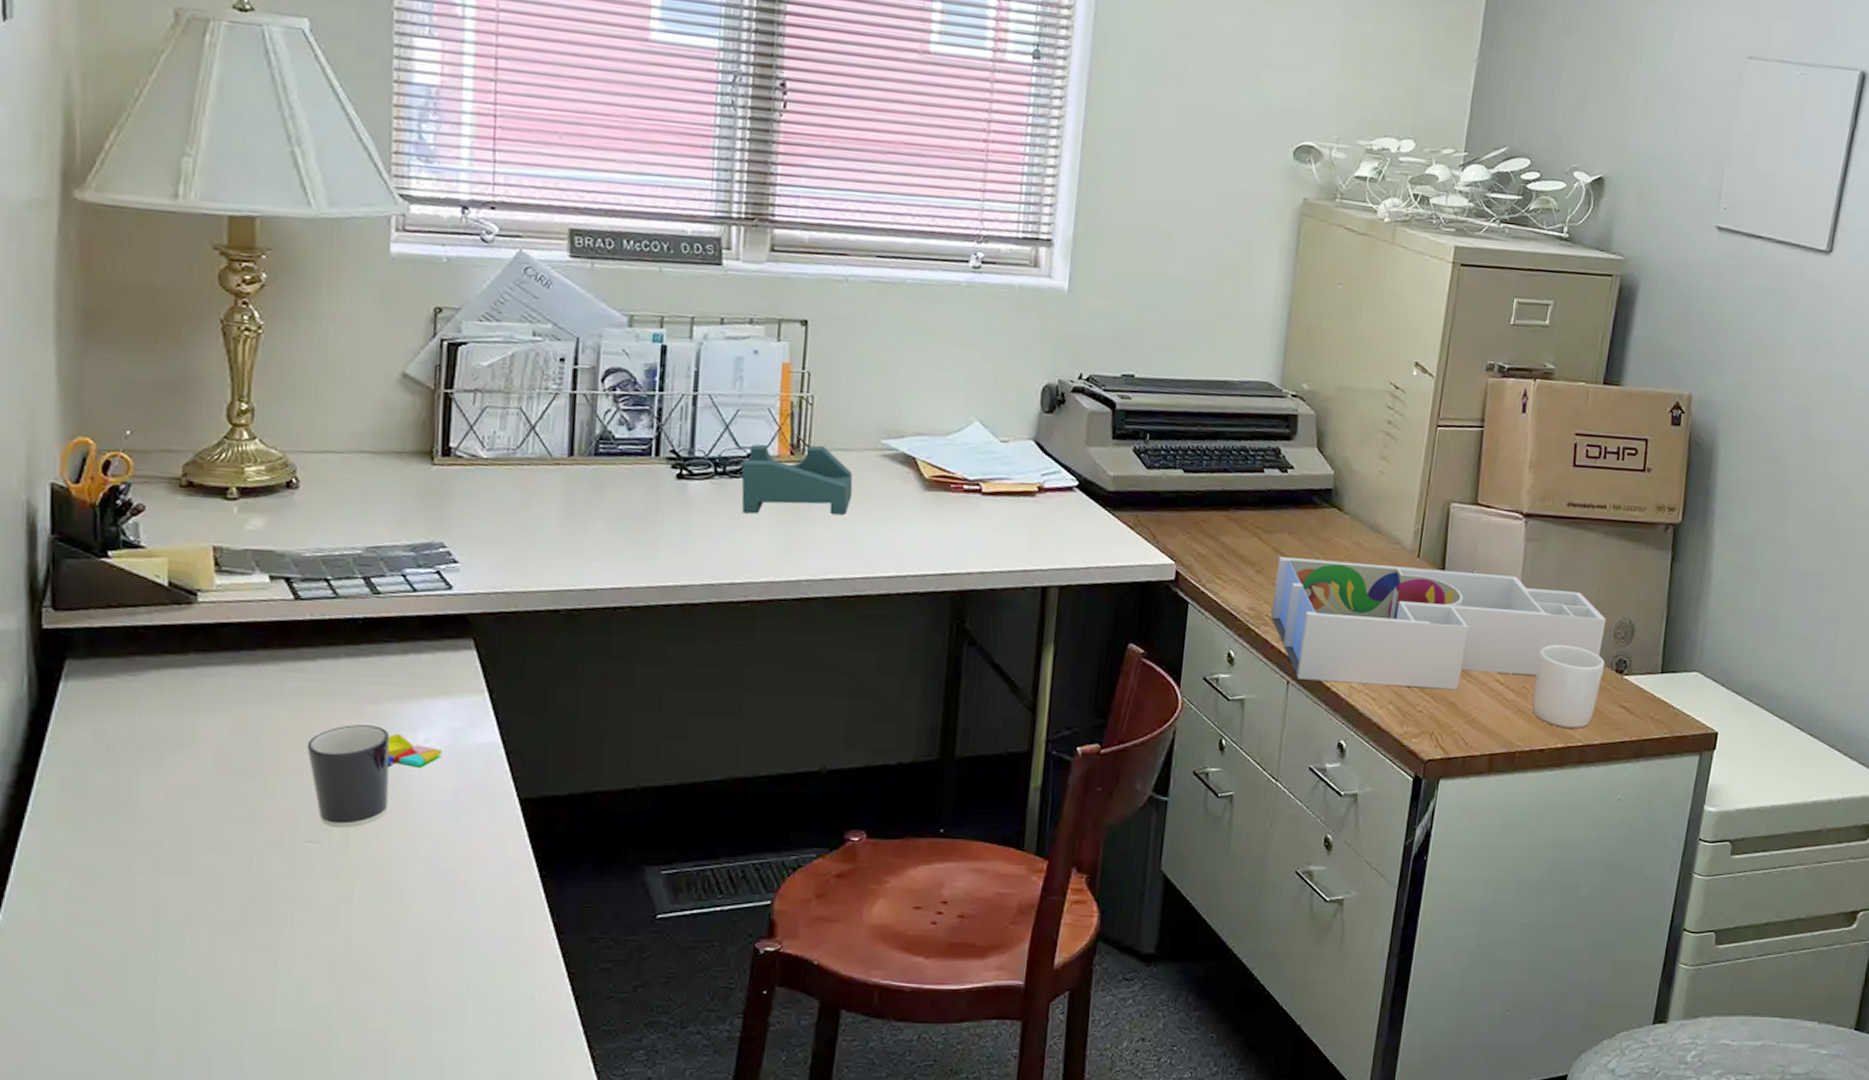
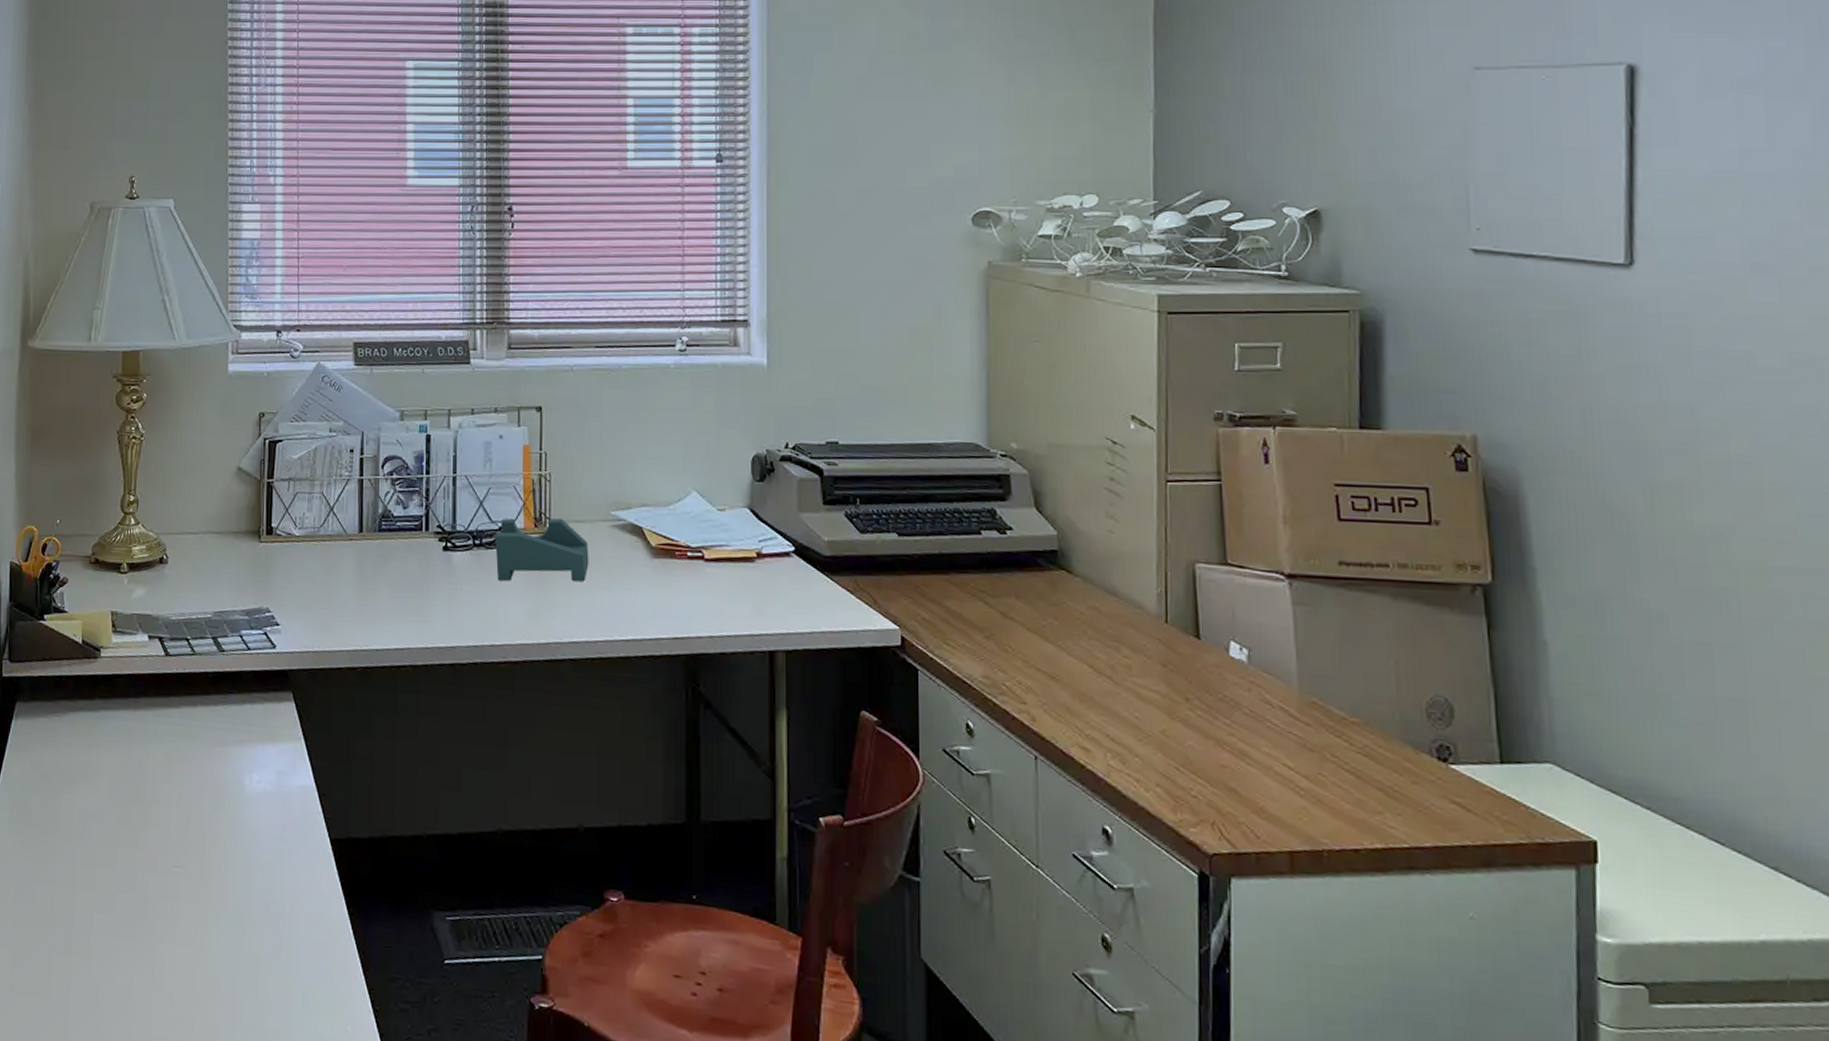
mug: present [307,725,390,829] -> none [174,764,233,857]
sticky notes: present [386,733,443,769] -> none [231,773,272,807]
desk organizer: present [1270,557,1607,690] -> none [1007,622,1414,774]
mug: present [1532,644,1605,729] -> none [1332,723,1422,827]

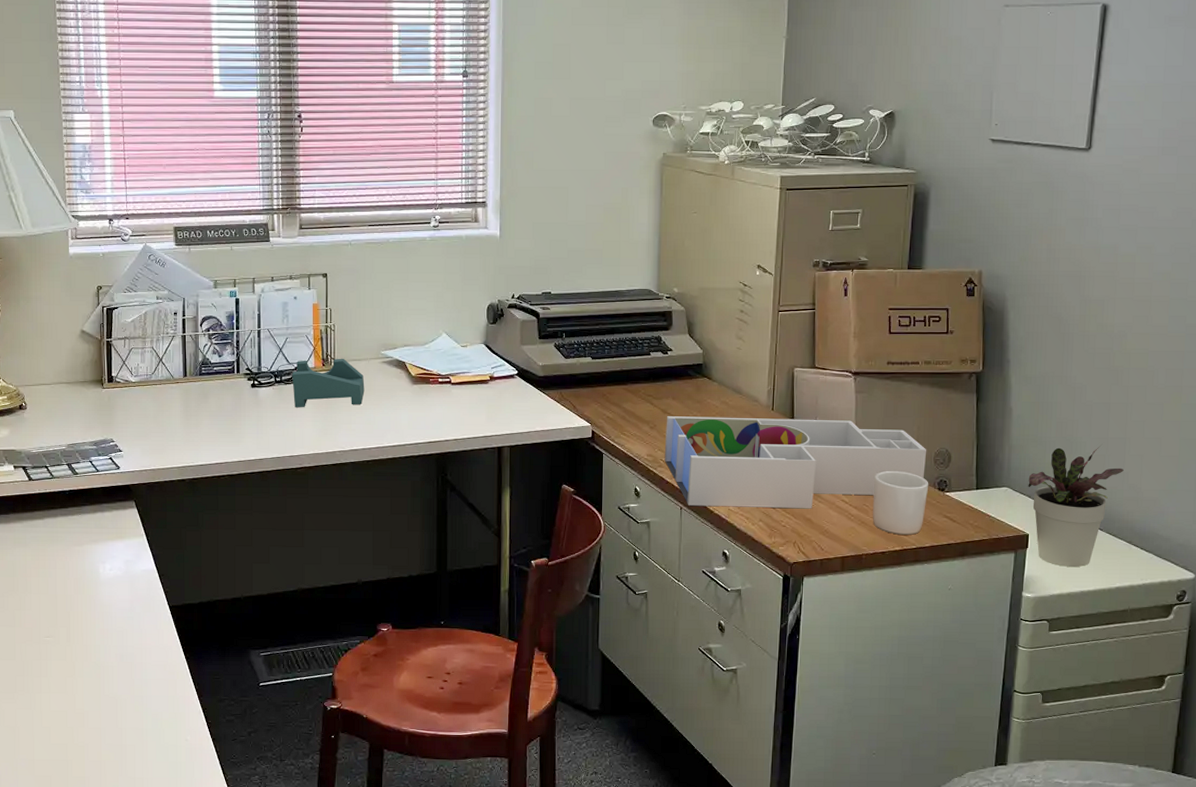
desk organizer: none [1007,622,1414,774] -> present [664,416,927,509]
mug: none [1332,723,1422,827] -> present [872,470,929,535]
potted plant: none [1586,707,1750,903] -> present [1028,445,1124,568]

